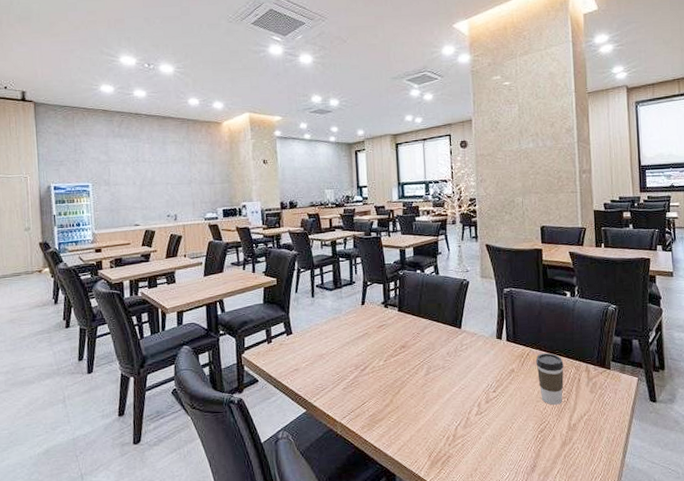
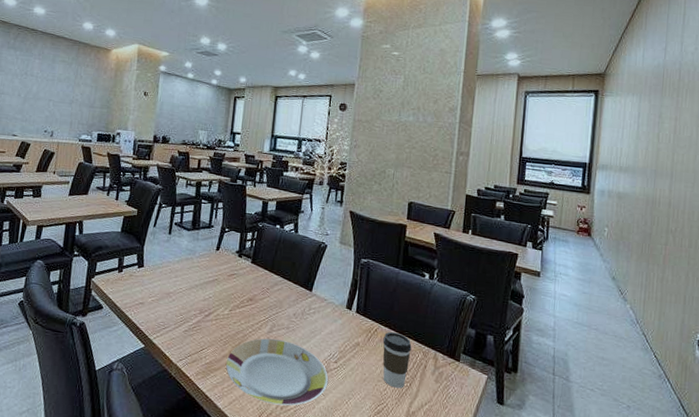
plate: none [389,380,490,443] -> present [226,338,329,406]

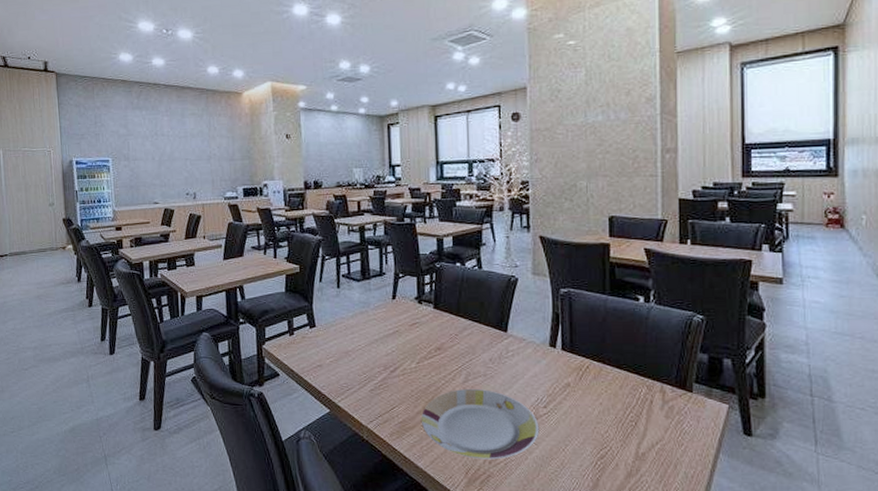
coffee cup: present [382,331,412,389] -> none [597,367,632,429]

